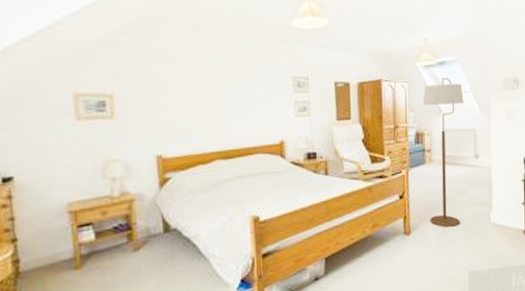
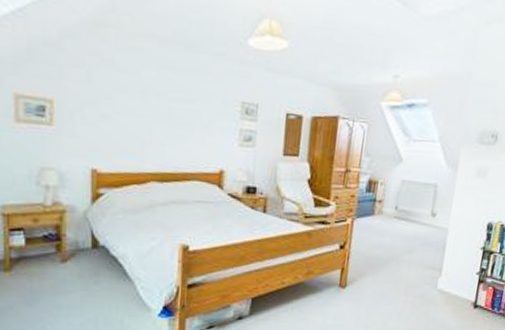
floor lamp: present [422,77,464,227] -> none [369,121,430,287]

